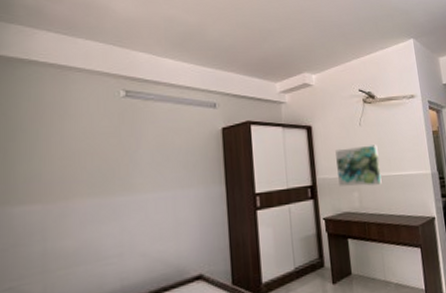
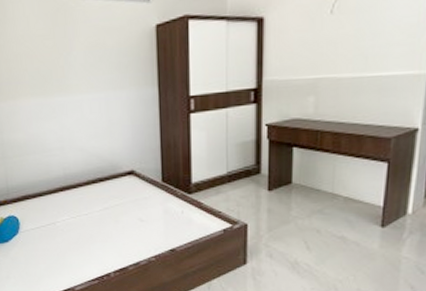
wall art: present [335,145,382,187] -> none [291,38,352,90]

